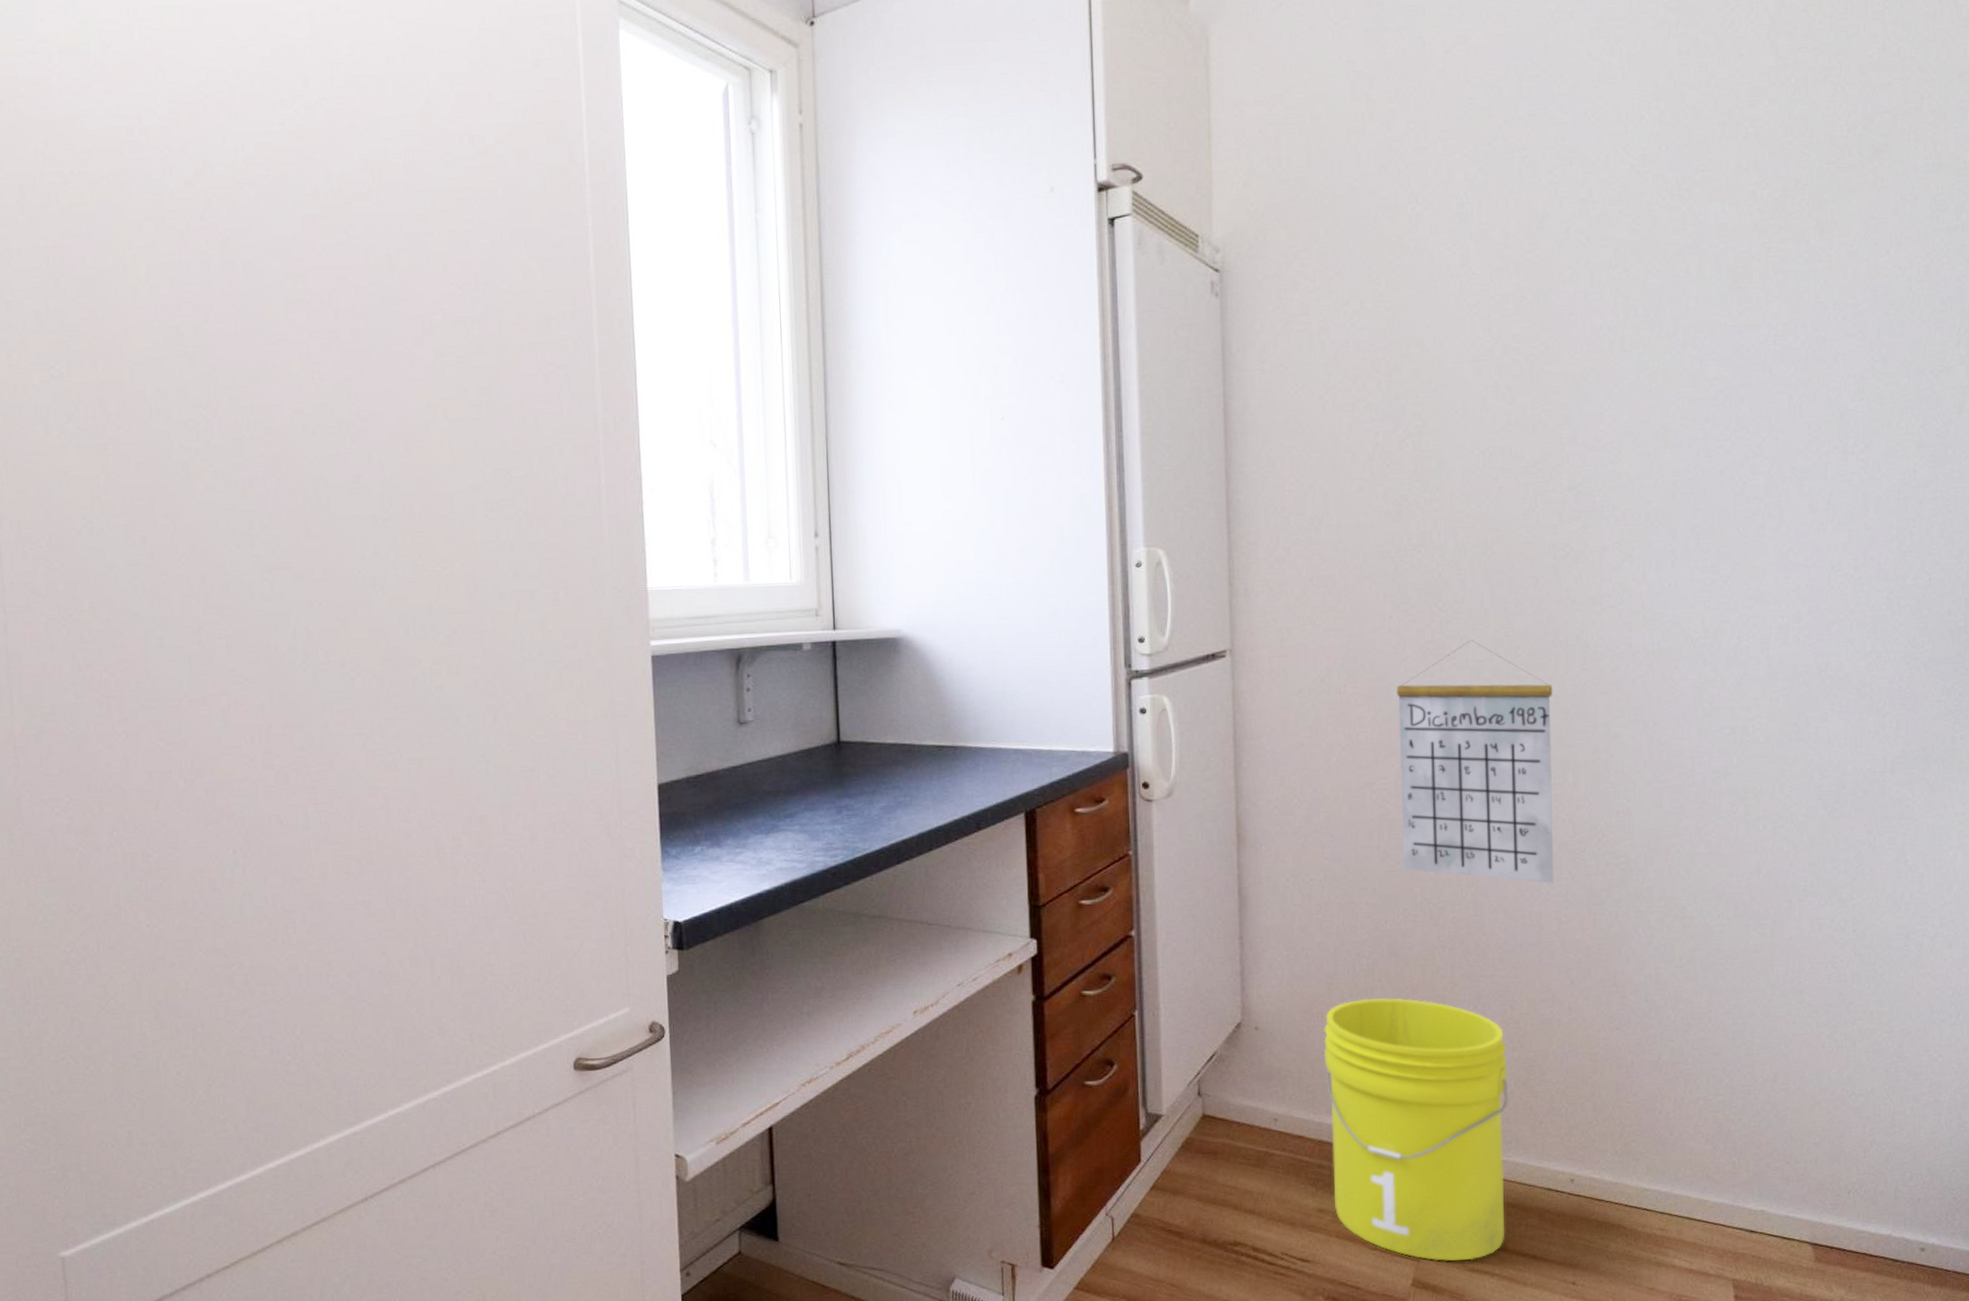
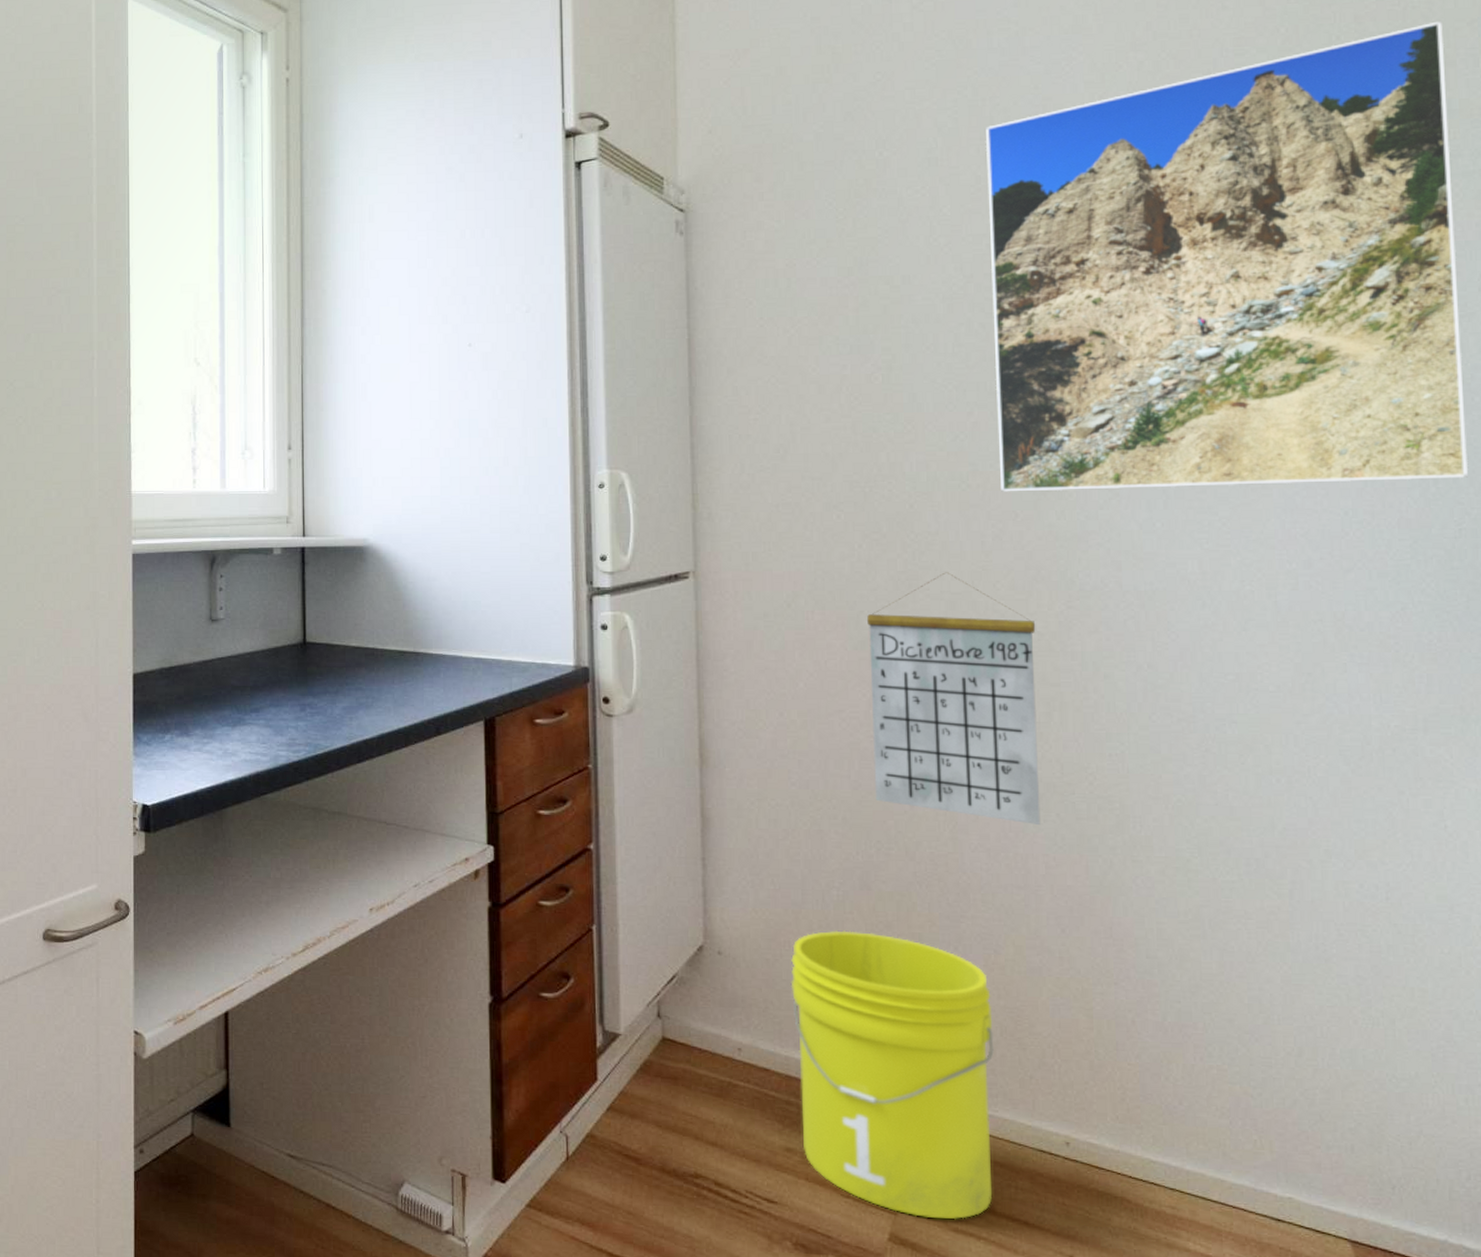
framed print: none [1514,73,1940,558] -> present [985,21,1469,492]

